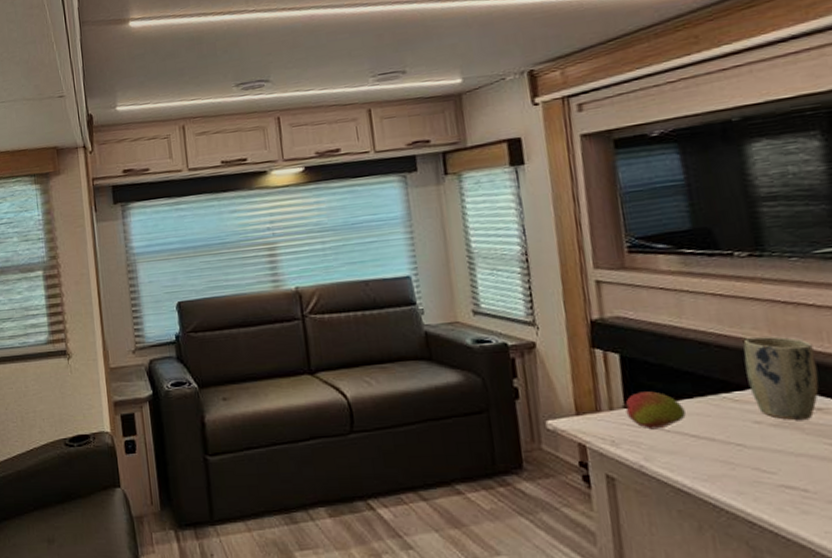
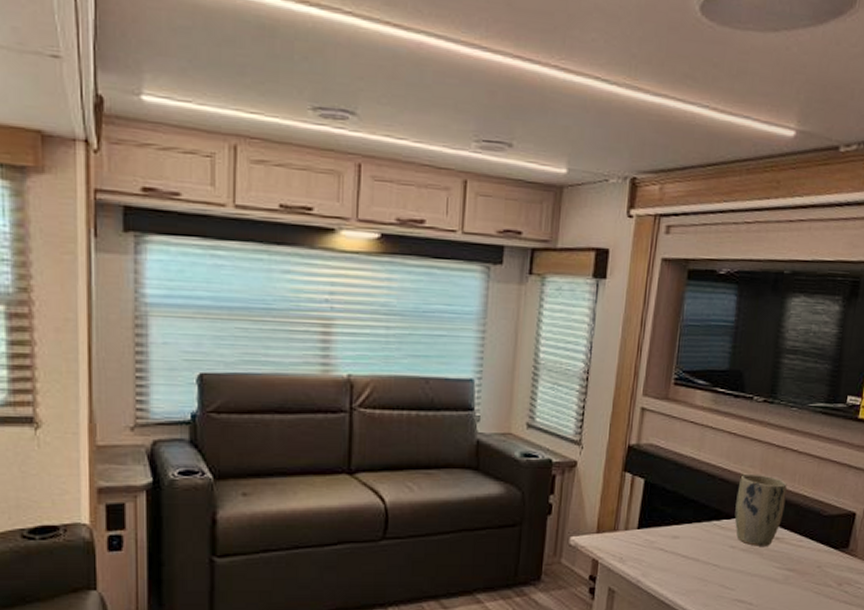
fruit: present [621,391,686,430] -> none [635,515,683,549]

